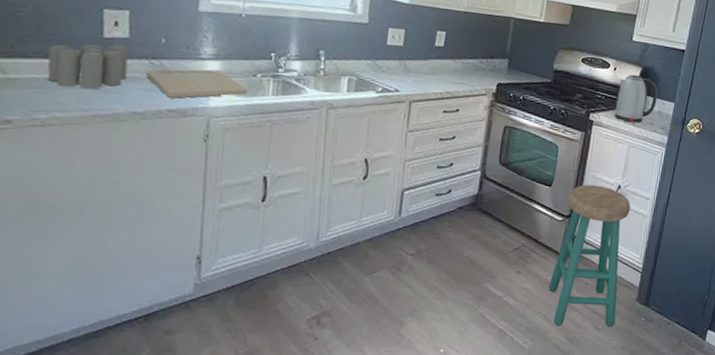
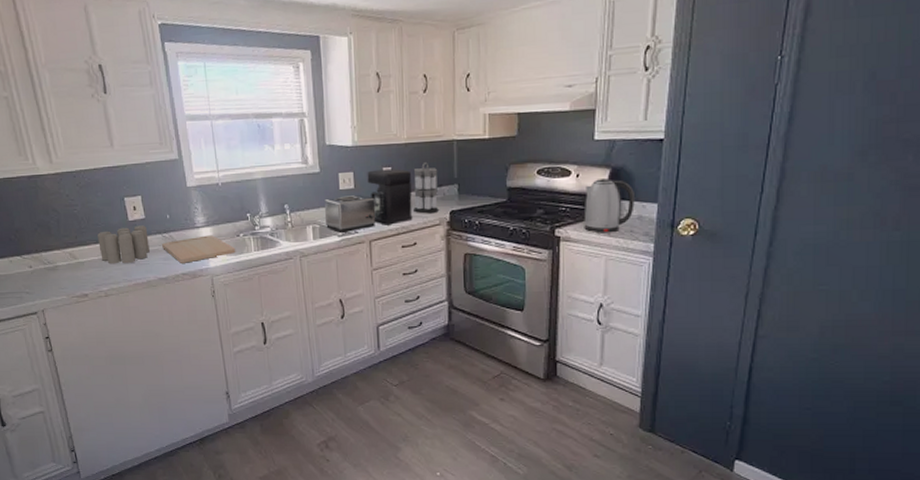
toaster: none [364,51,424,90] -> present [325,194,376,233]
coffee maker: none [418,31,465,89] -> present [367,168,413,225]
spice rack: none [461,33,492,84] -> present [413,163,439,214]
stool: present [548,184,631,326] -> none [535,306,618,454]

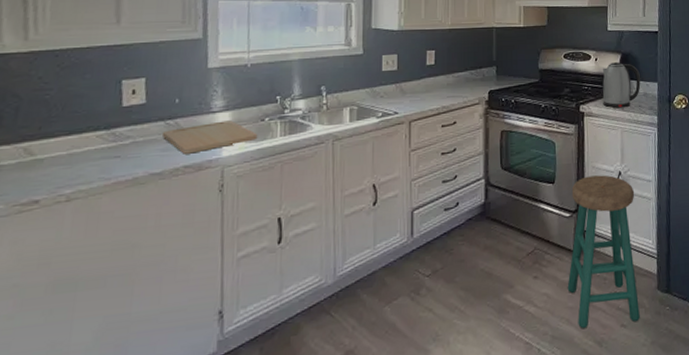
canister: present [97,225,150,264] -> none [71,111,147,160]
toaster: present [325,194,376,233] -> none [365,75,418,114]
coffee maker: present [367,168,413,225] -> none [411,52,453,106]
spice rack: present [413,163,439,214] -> none [455,47,479,94]
stool: none [535,306,618,454] -> present [567,175,640,329]

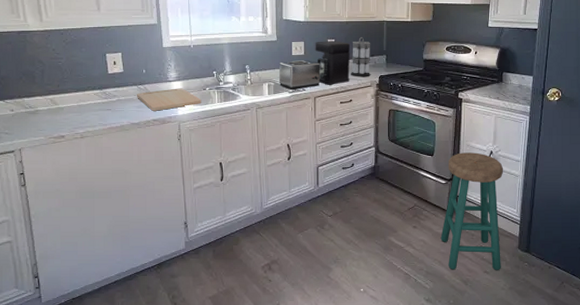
toaster: none [365,75,418,114] -> present [279,59,321,90]
coffee maker: none [411,52,453,106] -> present [315,41,350,85]
spice rack: none [455,47,479,94] -> present [351,37,371,77]
kettle: present [602,62,641,109] -> none [480,56,516,97]

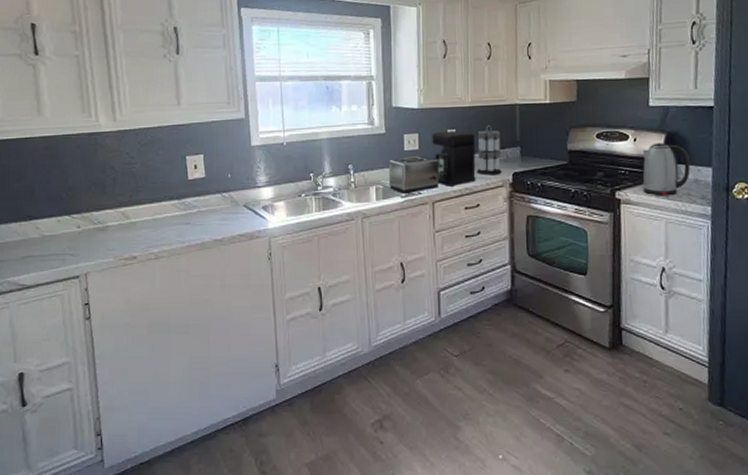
cutting board: present [136,88,202,111] -> none [219,195,297,224]
stool: present [440,152,504,270] -> none [601,270,687,431]
kettle: none [480,56,516,97] -> present [642,143,691,196]

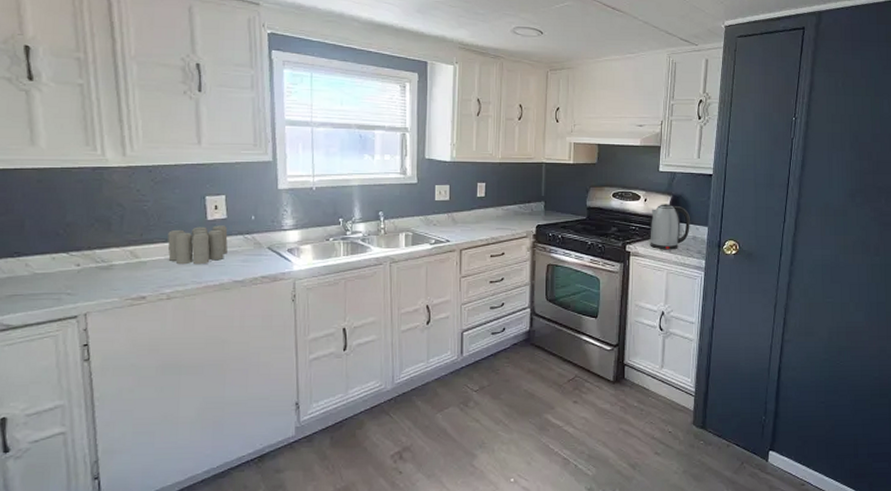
canister: none [154,184,207,225] -> present [167,225,228,265]
toaster: present [389,155,440,193] -> none [419,205,468,241]
coffee maker: present [432,131,476,187] -> none [462,184,503,236]
spice rack: present [477,125,502,176] -> none [504,181,528,227]

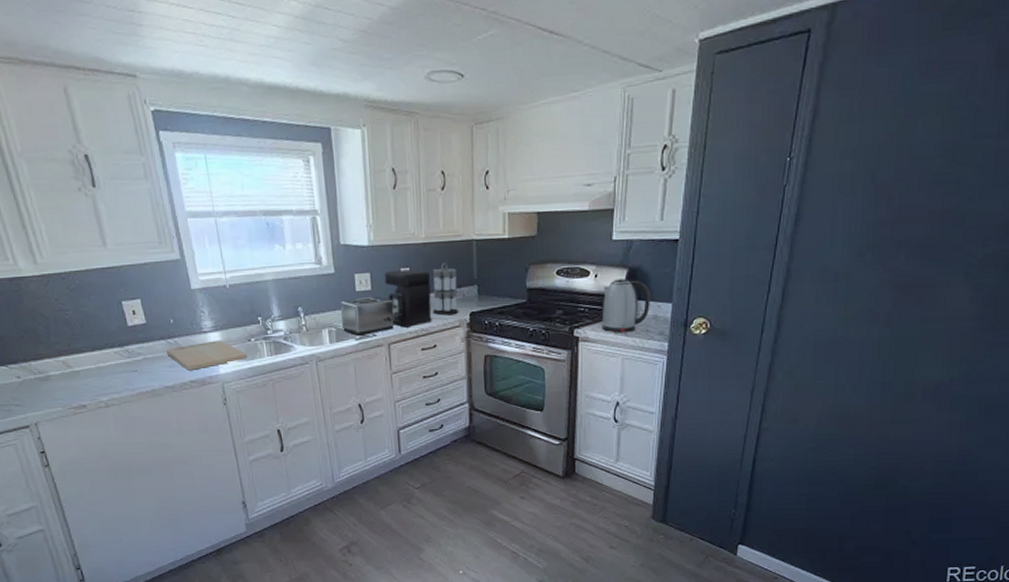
canister: present [167,225,228,265] -> none [93,330,153,373]
cutting board: none [241,238,324,266] -> present [165,340,248,370]
toaster: none [419,205,468,241] -> present [340,295,395,336]
coffee maker: none [462,184,503,236] -> present [384,269,432,328]
spice rack: none [504,181,528,227] -> present [432,263,458,316]

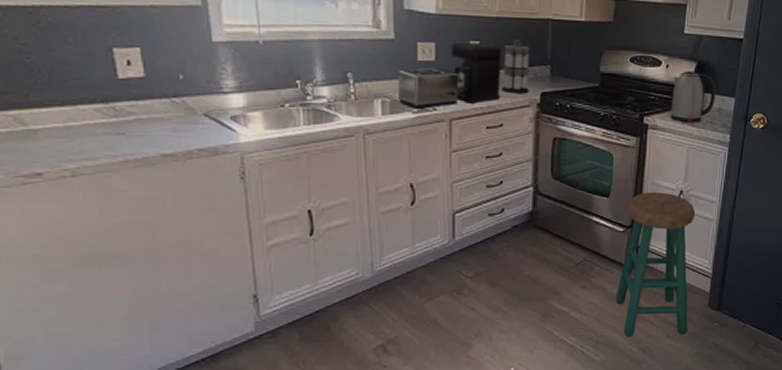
cutting board: present [165,340,248,370] -> none [168,103,278,136]
stool: none [555,404,634,546] -> present [615,192,696,337]

